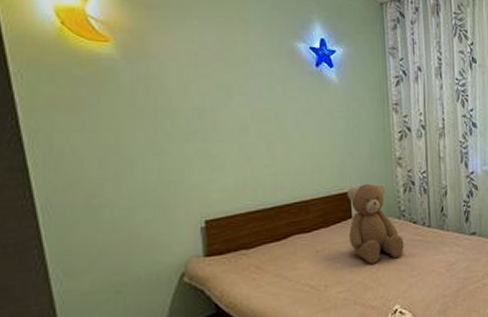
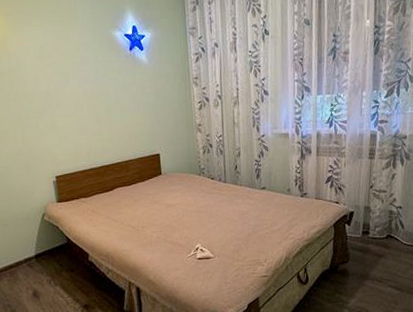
teddy bear: present [346,183,404,264] -> none [157,146,204,211]

